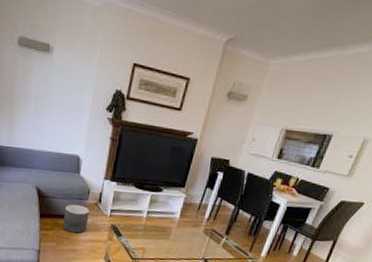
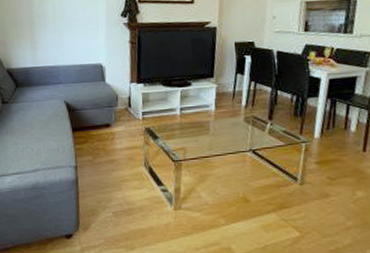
planter: present [62,204,89,234] -> none [96,112,122,143]

